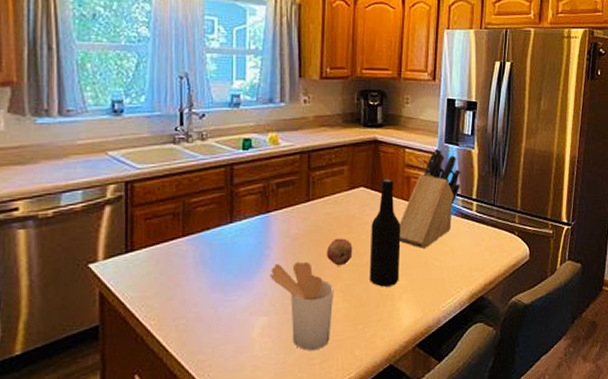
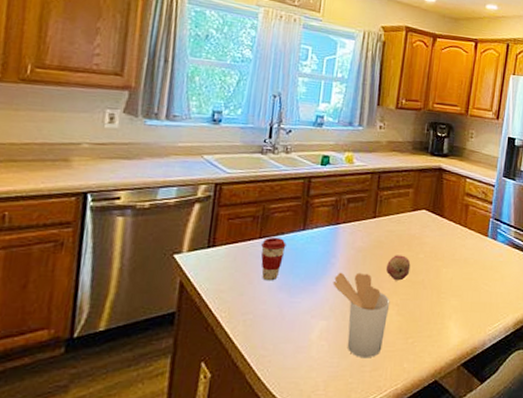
coffee cup: none [186,234,214,281] -> present [261,238,286,281]
bottle: present [369,178,401,287] -> none [423,204,456,305]
knife block: present [399,148,461,249] -> none [454,181,516,273]

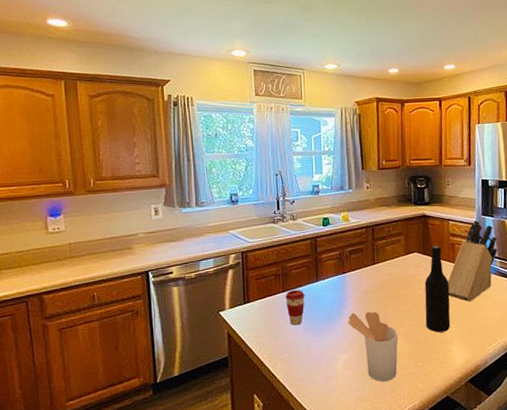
fruit: present [385,255,411,281] -> none [390,293,411,315]
bottle: none [423,204,456,305] -> present [424,245,451,333]
knife block: none [454,181,516,273] -> present [448,220,497,302]

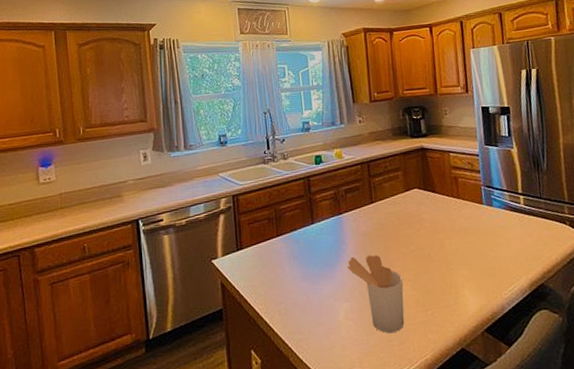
coffee cup: present [285,290,305,326] -> none [280,234,301,273]
bottle: present [424,245,451,333] -> none [428,180,460,276]
knife block: present [448,220,497,302] -> none [453,150,505,241]

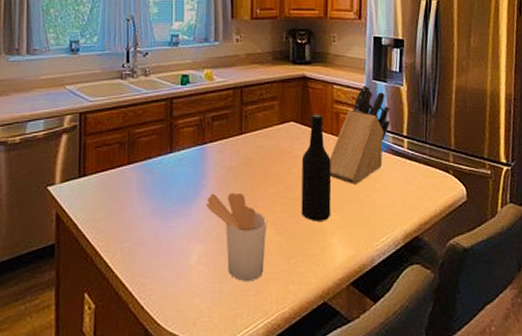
bottle: none [428,180,460,276] -> present [301,114,332,221]
knife block: none [453,150,505,241] -> present [329,84,391,184]

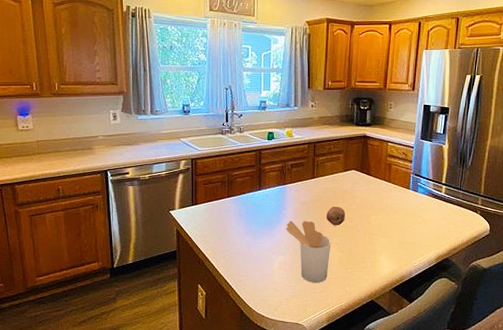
fruit: none [258,171,284,198] -> present [326,206,346,226]
bottle: present [301,114,332,221] -> none [358,165,383,244]
knife block: present [329,84,391,184] -> none [381,143,433,218]

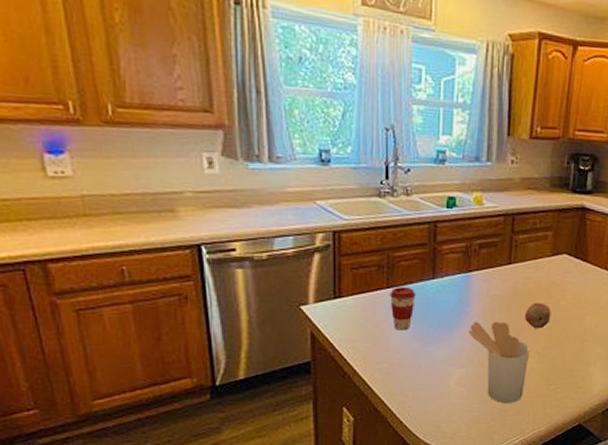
coffee cup: none [230,197,248,228] -> present [390,287,416,331]

